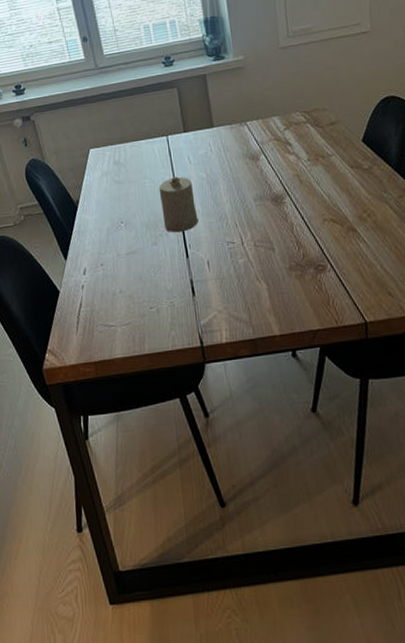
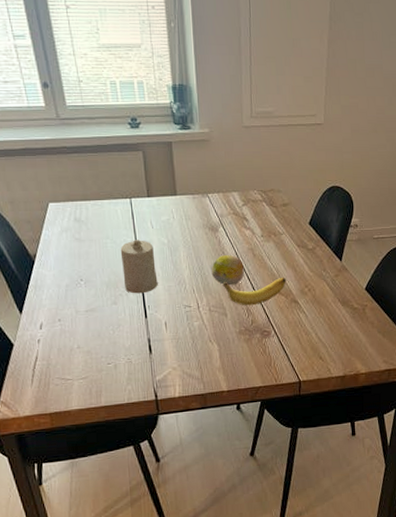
fruit: none [254,184,291,217] -> present [211,255,244,286]
banana: none [267,203,341,238] -> present [222,277,287,306]

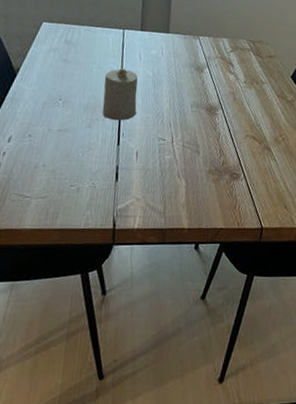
fruit: present [211,255,244,286] -> none [190,95,223,125]
banana: present [222,277,287,306] -> none [200,121,263,147]

